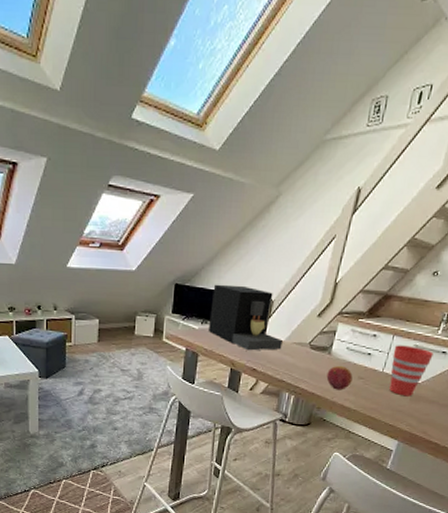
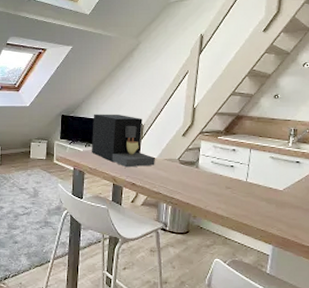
fruit: present [326,365,353,390] -> none [197,177,221,200]
cup: present [389,345,434,397] -> none [253,157,289,203]

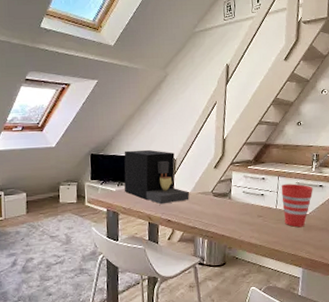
cup: none [253,157,289,203] -> present [281,183,313,228]

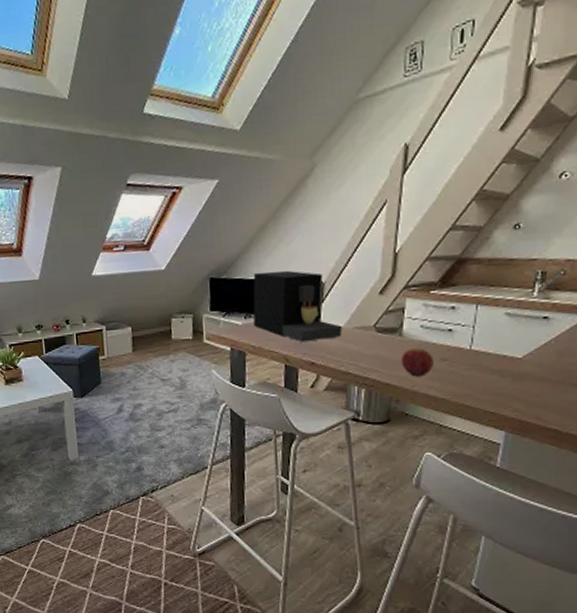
fruit: none [231,207,253,230] -> present [401,347,434,377]
cup: present [281,183,313,228] -> none [480,314,532,376]

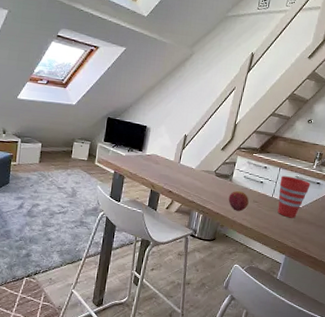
coffee maker: present [253,270,342,343] -> none [133,119,193,176]
cup: none [480,314,532,376] -> present [277,176,311,218]

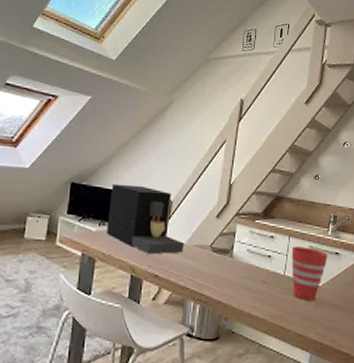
coffee maker: none [133,119,193,176] -> present [105,183,184,255]
fruit: present [228,190,249,211] -> none [231,269,256,297]

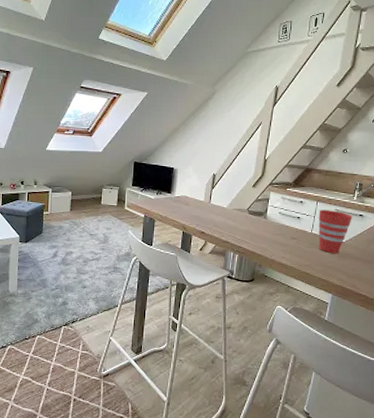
coffee maker: present [105,183,184,255] -> none [162,162,225,216]

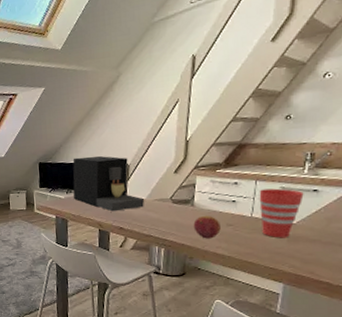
coffee maker: none [162,162,225,216] -> present [72,155,144,212]
fruit: none [264,227,286,249] -> present [193,215,221,239]

